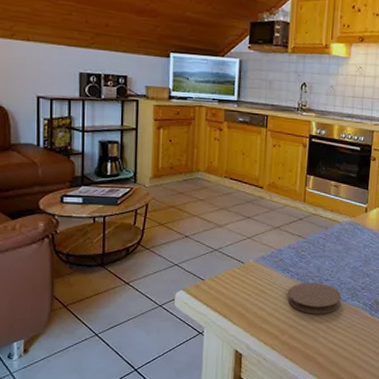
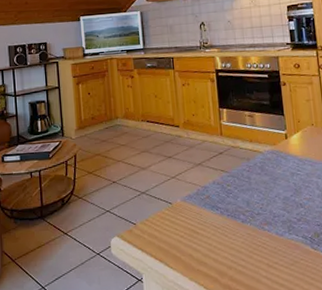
coaster: present [288,282,342,314] -> none [220,217,279,252]

